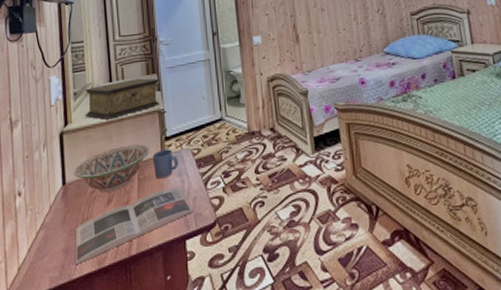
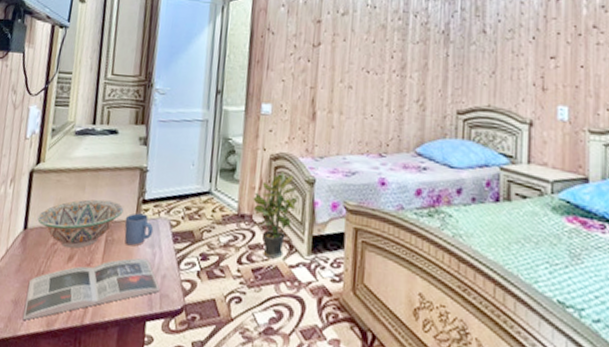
decorative box: present [85,78,160,120] -> none [60,126,147,167]
potted plant: none [259,90,296,163] -> present [253,172,297,259]

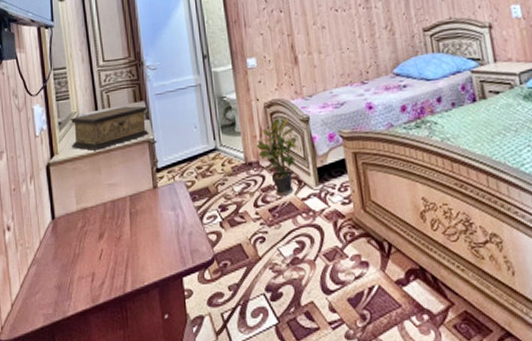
magazine: present [22,257,161,321] -> none [67,221,190,302]
decorative bowl: present [37,199,124,249] -> none [63,176,141,227]
decorative box: none [60,126,147,167] -> present [70,106,149,151]
mug: present [124,213,154,247] -> none [144,181,172,213]

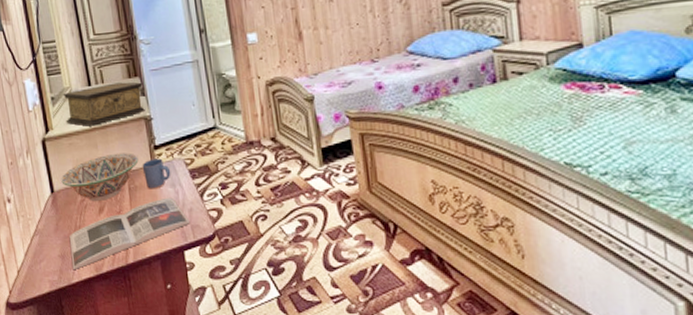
decorative bowl: none [63,176,141,227] -> present [61,153,139,201]
magazine: none [67,221,190,302] -> present [69,197,190,271]
mug: none [144,181,172,213] -> present [142,158,171,189]
potted plant: present [256,116,297,196] -> none [257,95,300,176]

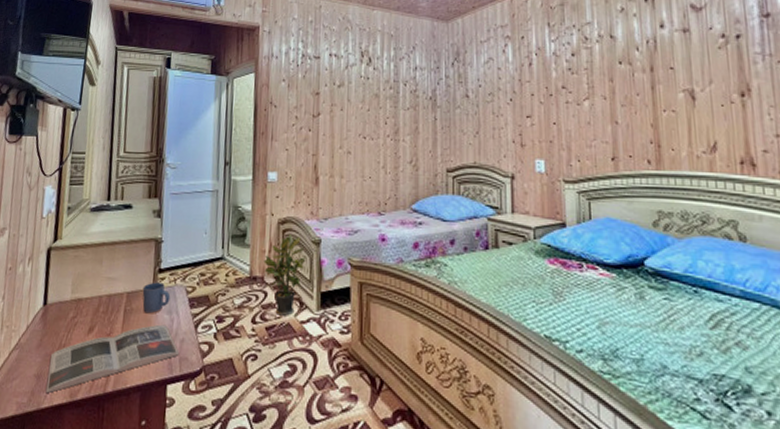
decorative bowl: present [61,153,139,201] -> none [57,271,141,320]
decorative box: present [63,82,145,127] -> none [76,201,161,241]
potted plant: none [257,95,300,176] -> present [263,235,305,316]

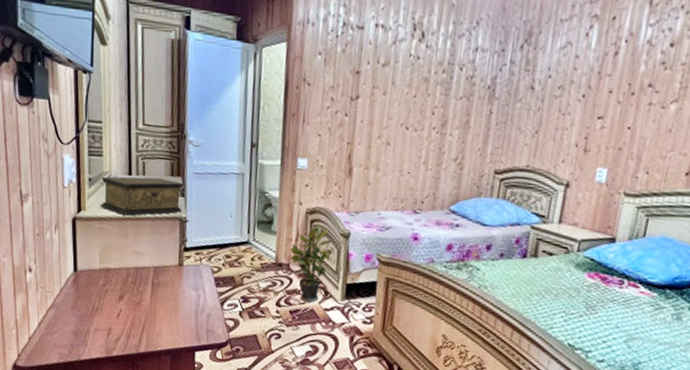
magazine: present [45,324,180,394] -> none [84,299,206,349]
decorative box: none [76,201,161,241] -> present [100,176,184,216]
mug: present [142,282,171,314] -> none [169,259,197,289]

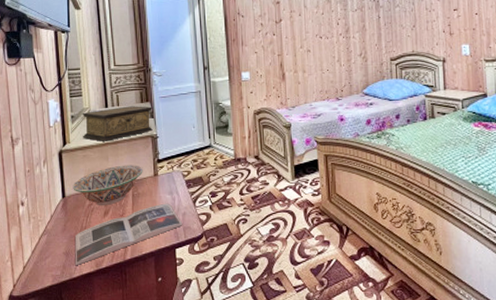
magazine: none [84,299,206,349] -> present [74,203,183,266]
decorative bowl: none [86,246,167,290] -> present [73,165,143,205]
potted plant: present [290,225,332,303] -> none [245,122,279,187]

